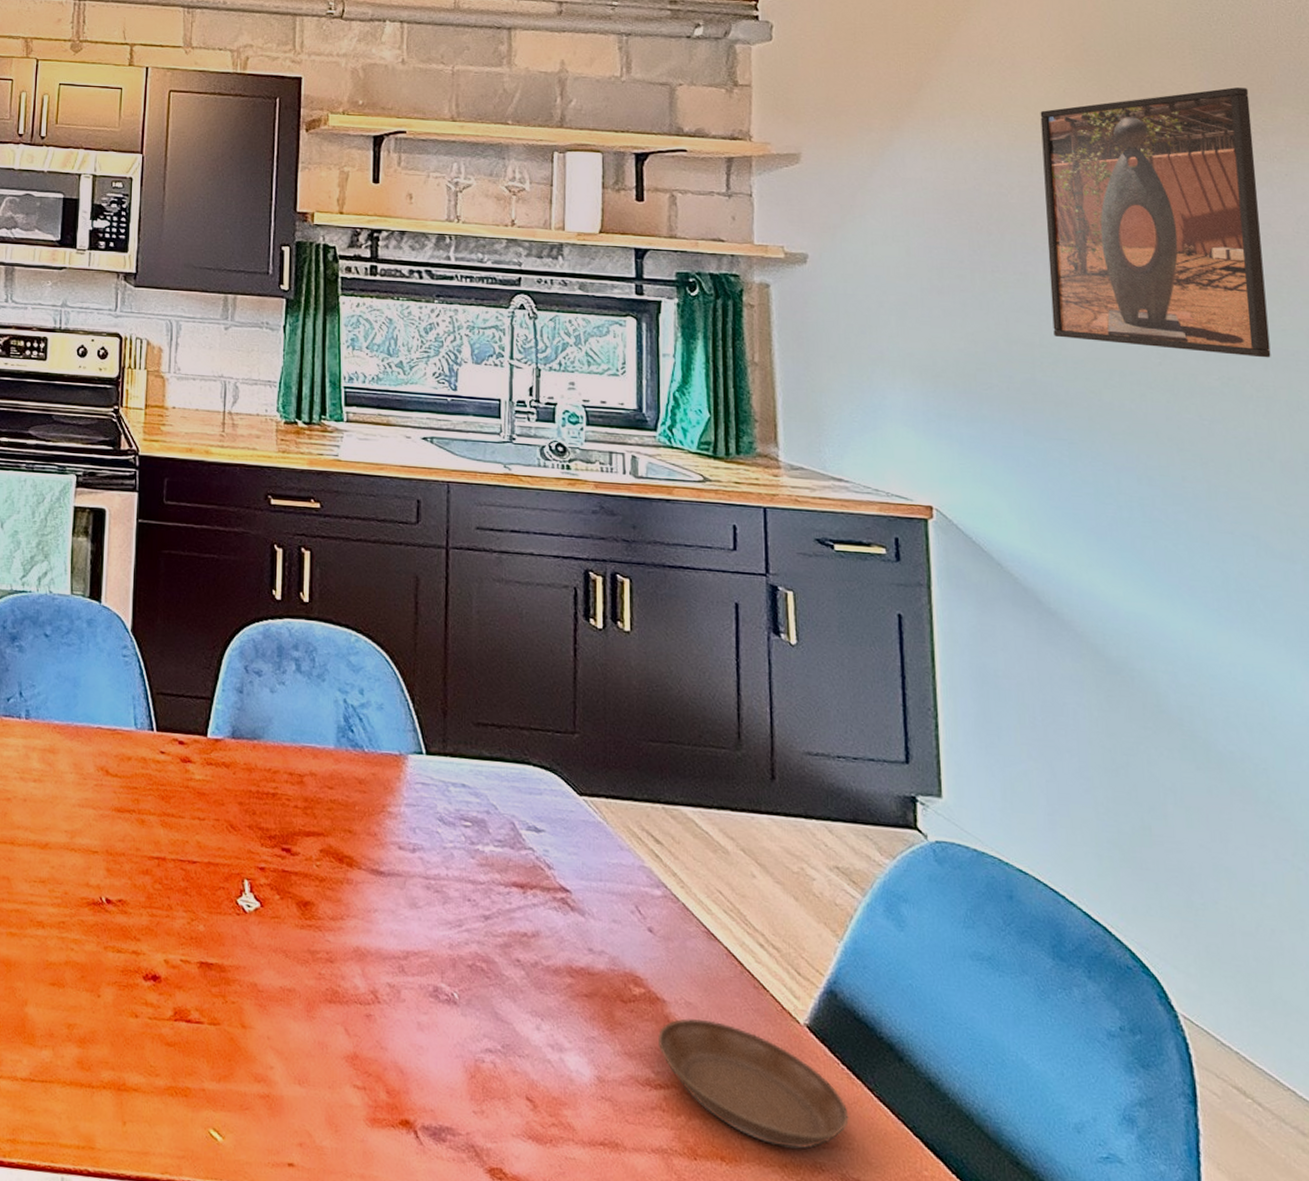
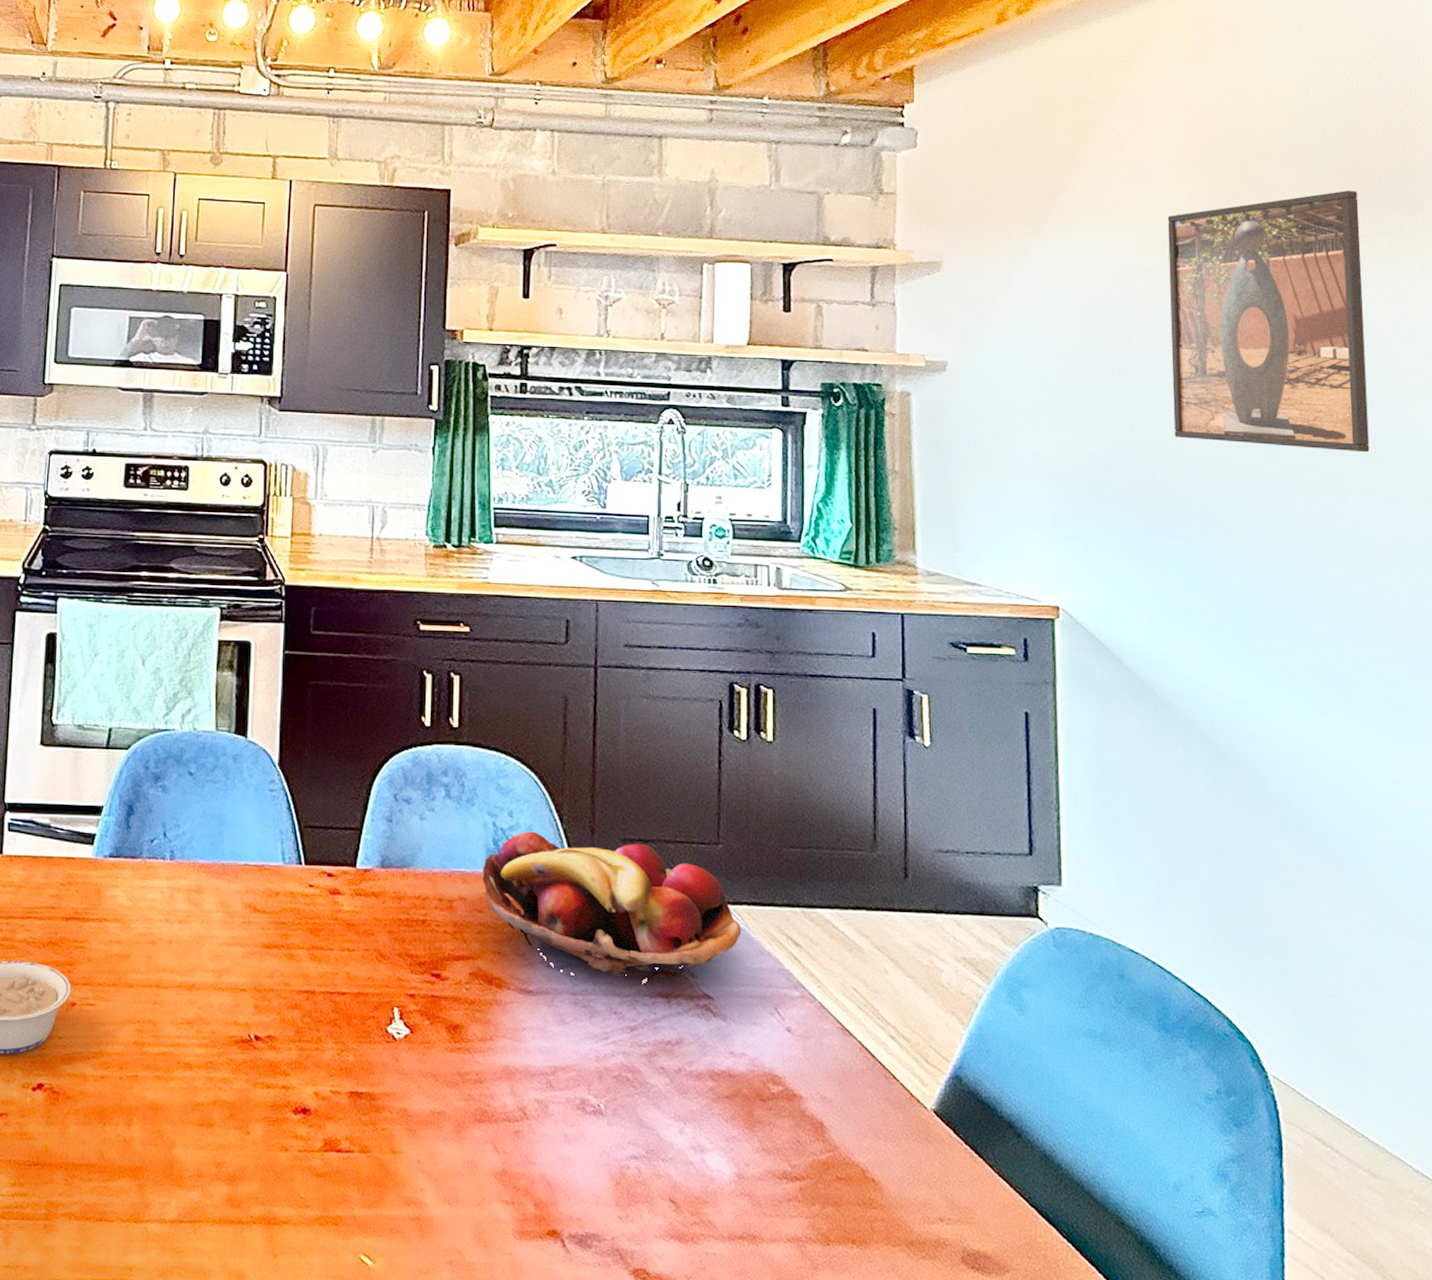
fruit basket: none [334,709,600,868] -> present [483,831,742,979]
saucer: present [658,1018,849,1149] -> none [795,1112,970,1227]

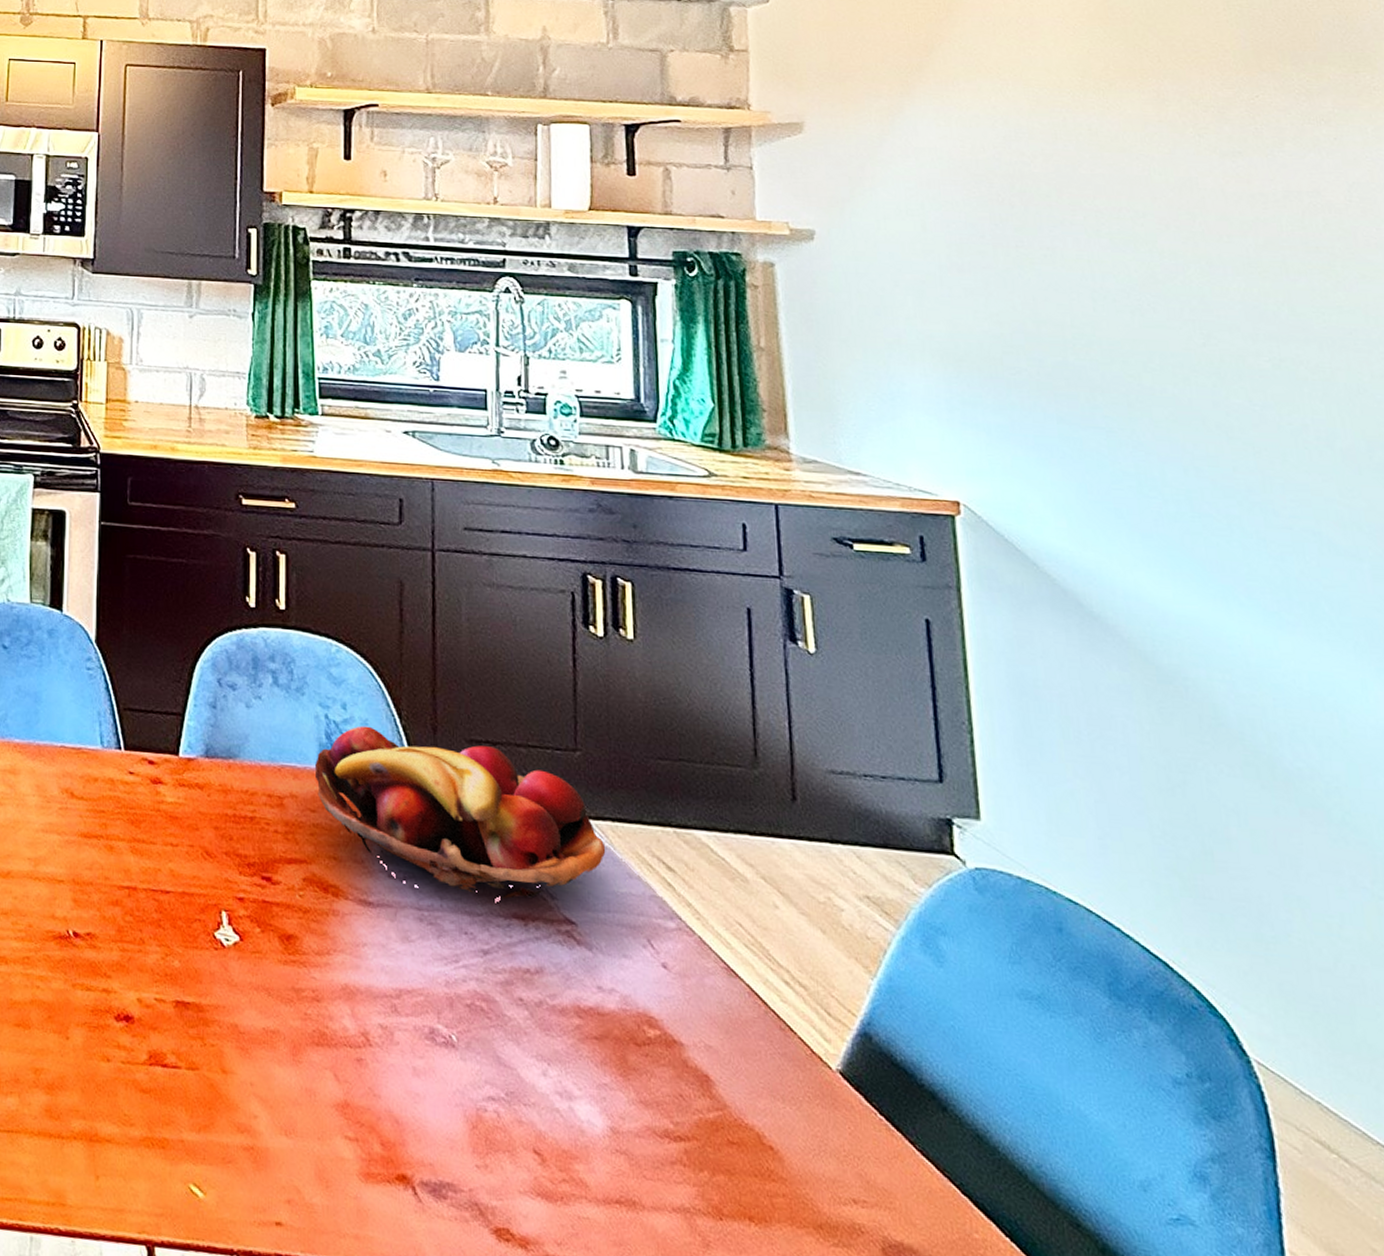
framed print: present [1167,191,1370,453] -> none [1062,45,1326,338]

